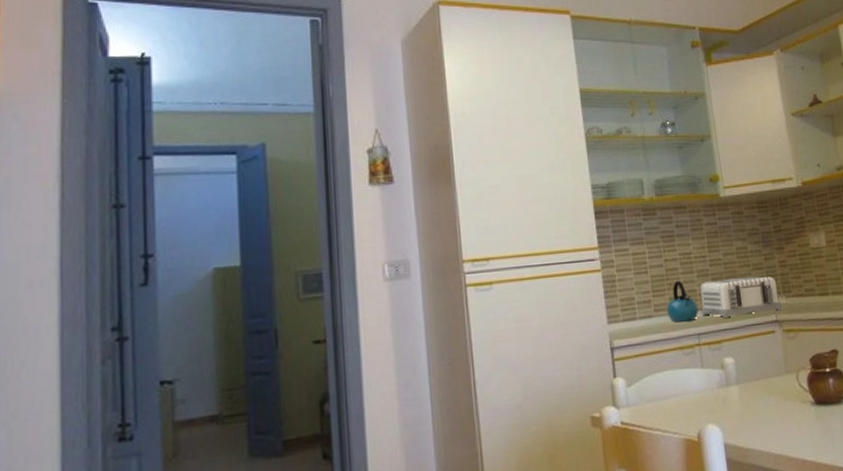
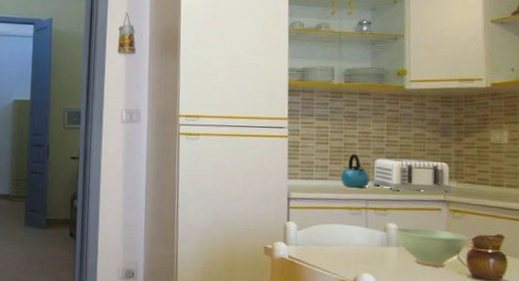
bowl: none [732,355,806,401] -> present [394,227,468,267]

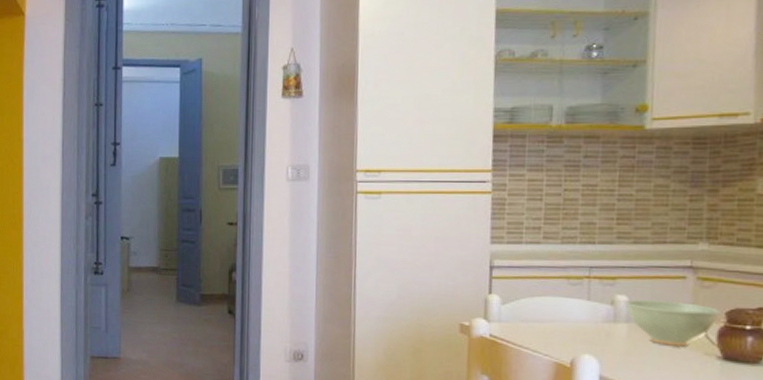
kettle: present [340,154,369,188] -> none [557,212,594,253]
toaster: present [373,158,451,193] -> none [599,216,701,257]

